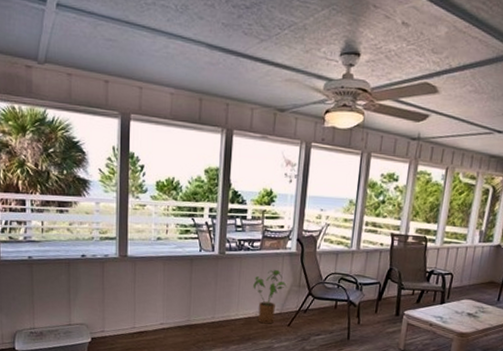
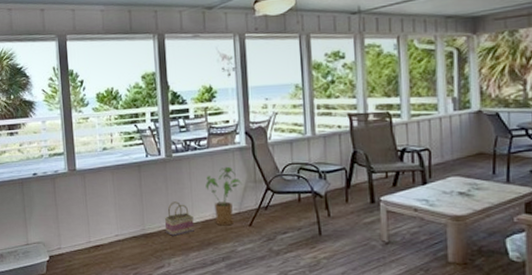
basket: none [210,297,238,329] -> present [164,201,194,236]

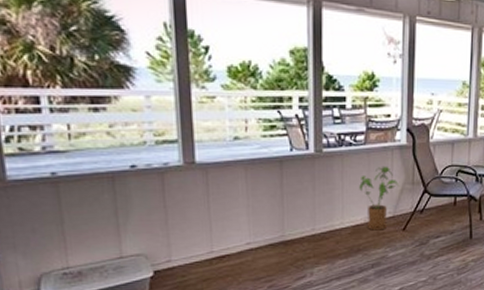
basket: present [164,201,194,236] -> none [308,204,343,243]

